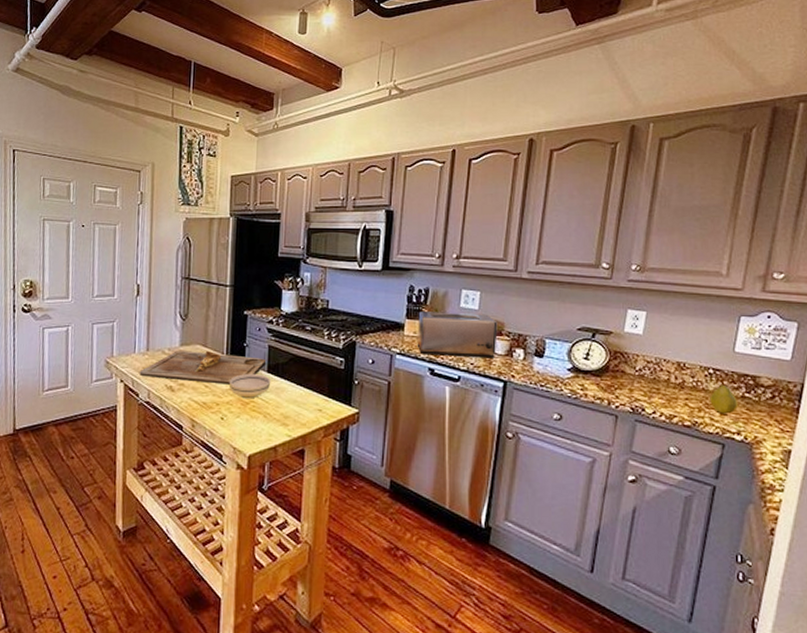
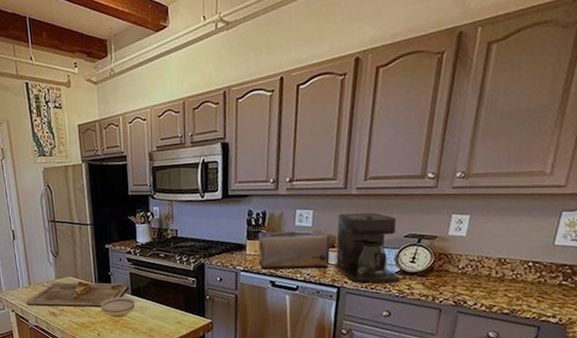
coffee maker: none [502,298,573,381] -> present [335,212,401,284]
fruit: present [710,382,738,414] -> none [528,273,554,301]

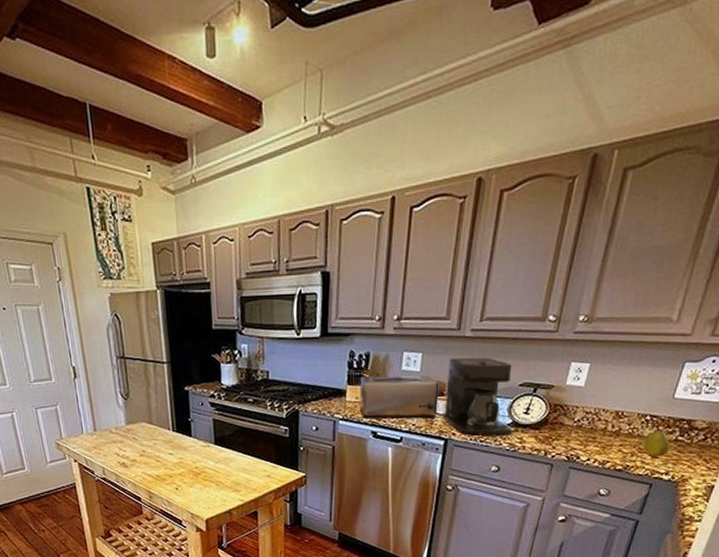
cutting board: present [26,280,130,308] -> none [91,427,213,458]
bowl: present [101,296,136,318] -> none [179,446,220,470]
fruit: none [528,273,554,301] -> present [643,428,670,457]

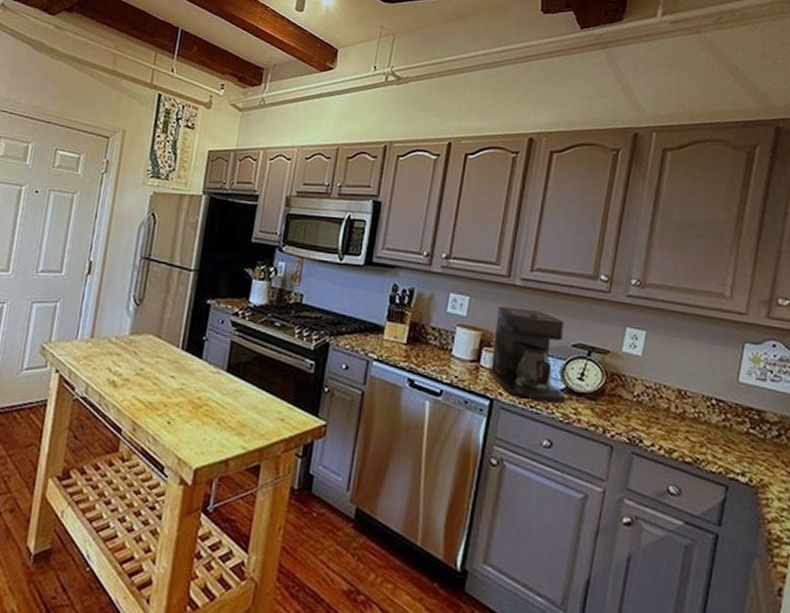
toaster: present [359,375,439,419] -> none [397,314,487,372]
fruit: present [643,428,670,457] -> none [712,415,742,452]

